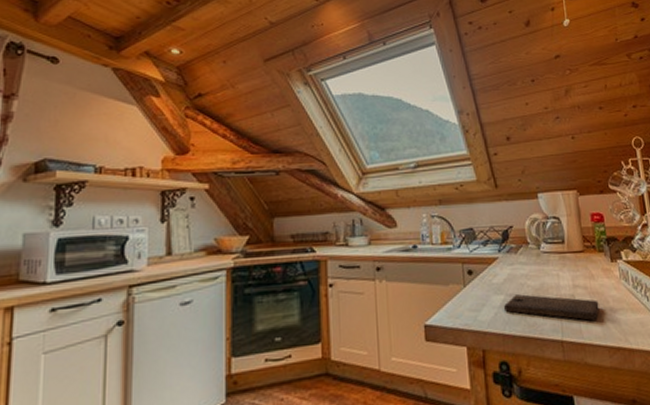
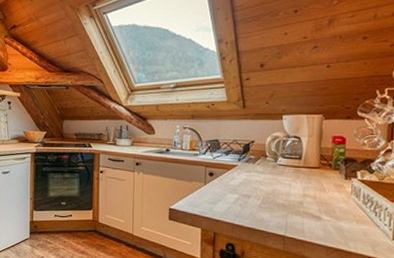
cutting board: present [503,294,599,321] -> none [236,196,325,224]

